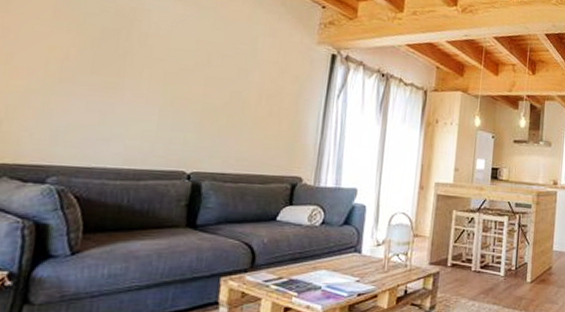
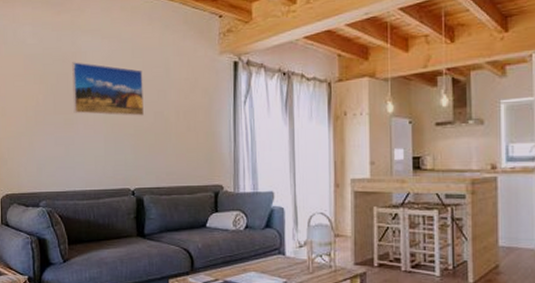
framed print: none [120,18,223,93] -> present [72,62,144,116]

